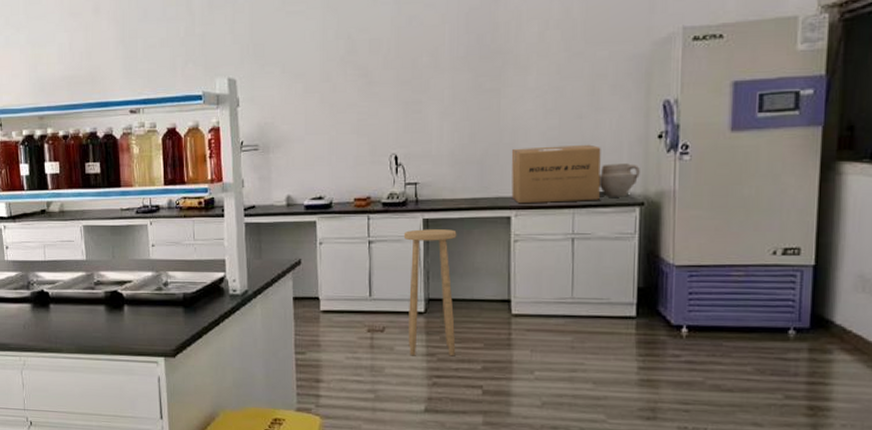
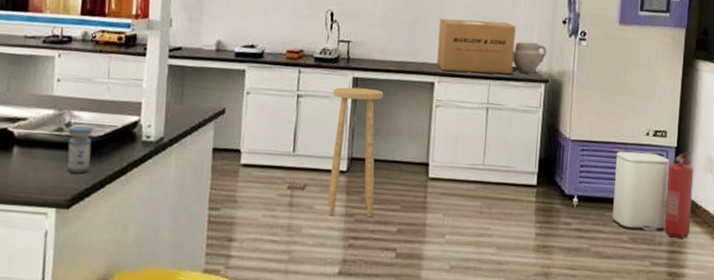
medicine: none [166,284,188,327] -> present [66,125,93,174]
pedal bin: none [732,273,805,361] -> present [612,151,669,231]
fire extinguisher: none [800,270,840,368] -> present [663,152,694,238]

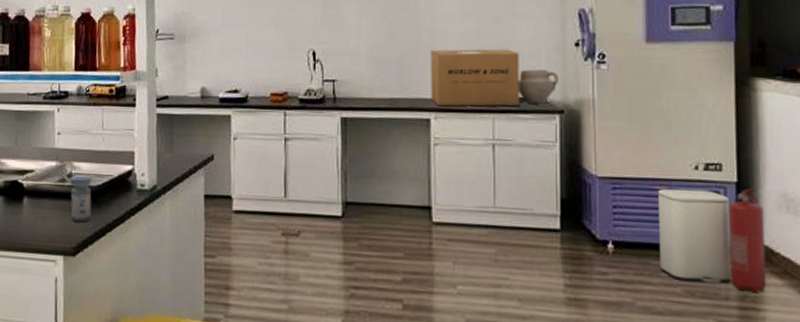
stool: present [328,87,384,218] -> none [321,128,375,266]

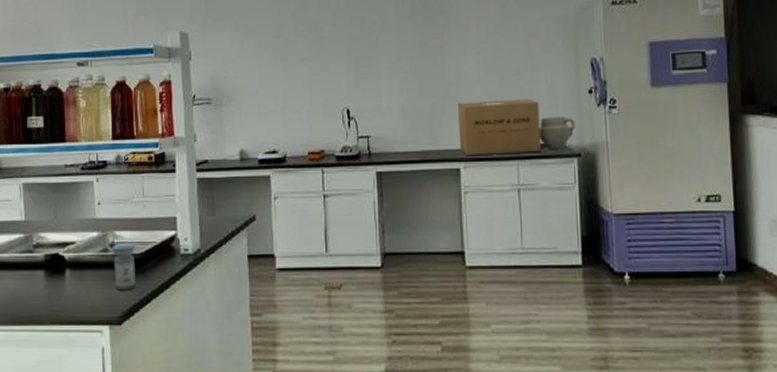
pedal bin: present [657,188,731,284] -> none [666,220,733,305]
fire extinguisher: present [727,188,767,292] -> none [727,216,763,310]

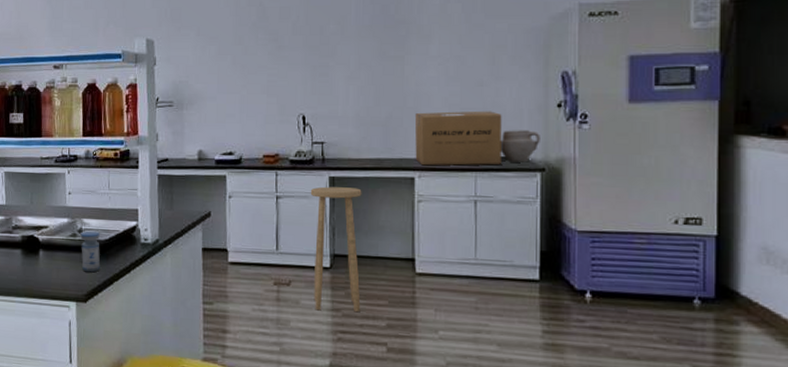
stool: none [358,182,414,314] -> present [310,186,362,313]

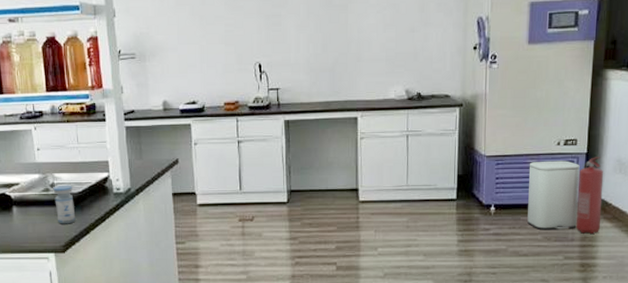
stool: present [310,186,362,313] -> none [268,129,314,241]
box: present [414,111,502,166] -> none [357,54,429,106]
jug: present [500,130,540,163] -> none [427,71,459,100]
pedal bin: none [636,241,708,331] -> present [527,160,580,231]
fire extinguisher: none [706,241,744,339] -> present [575,157,604,234]

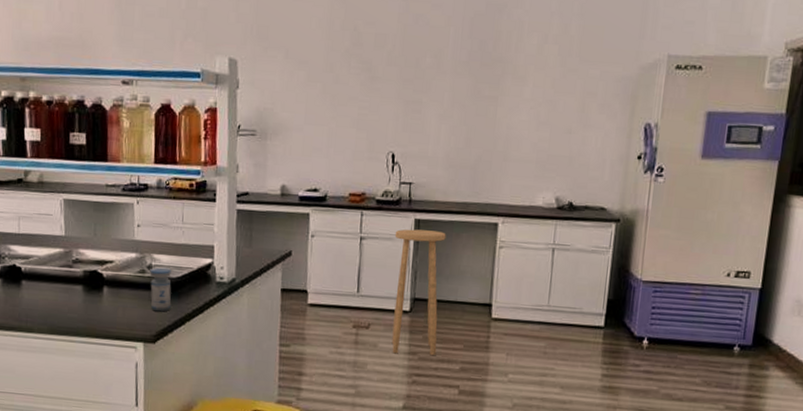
stool: none [268,129,314,241] -> present [392,229,446,356]
pedal bin: present [527,160,580,231] -> none [685,292,752,375]
fire extinguisher: present [575,157,604,234] -> none [741,294,780,383]

